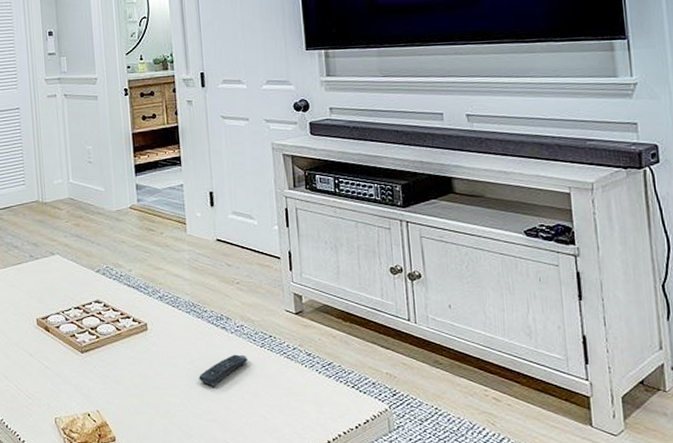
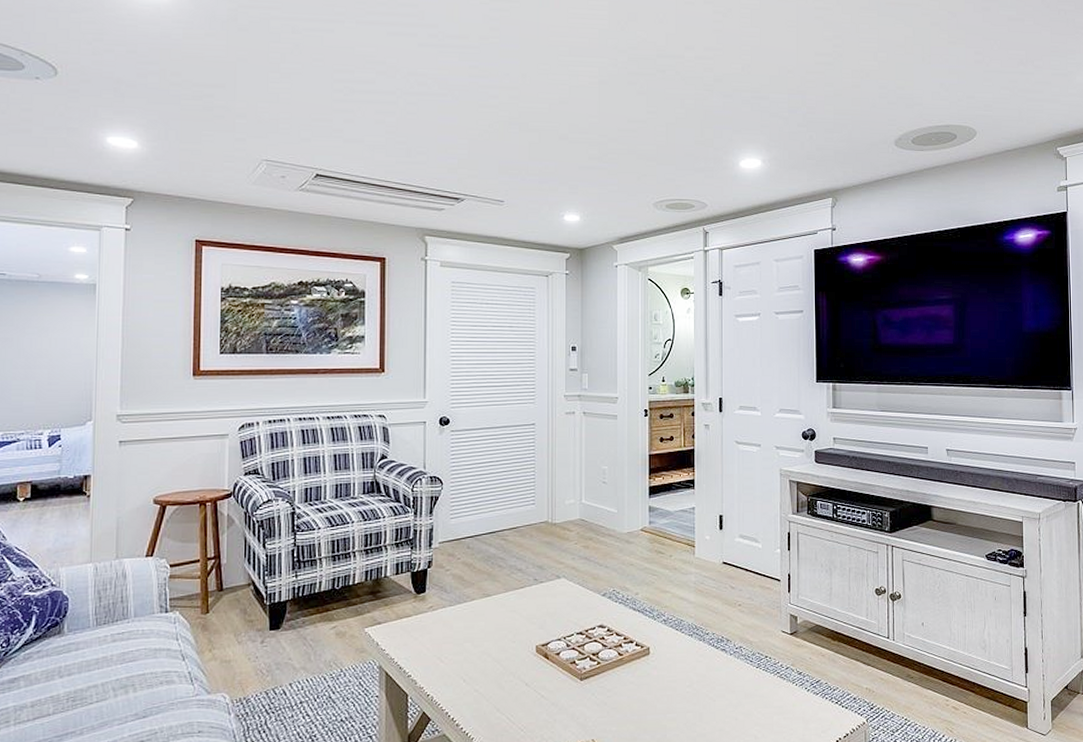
remote control: present [199,354,248,387] -> none [696,675,743,709]

